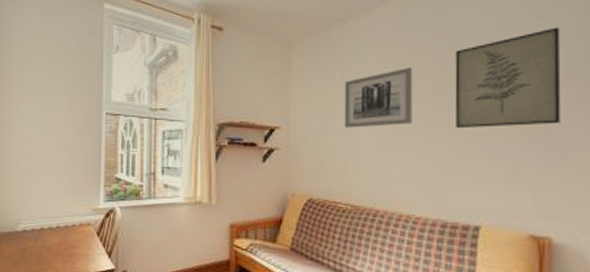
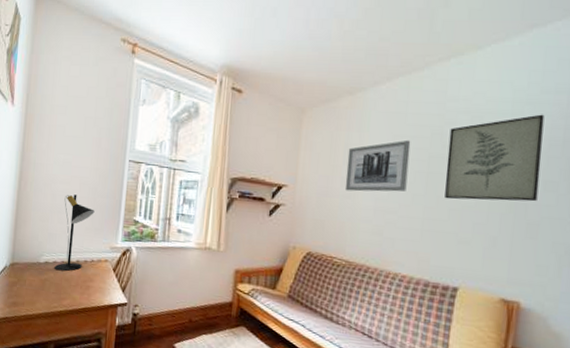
table lamp: none [33,154,73,239] -> present [54,194,95,272]

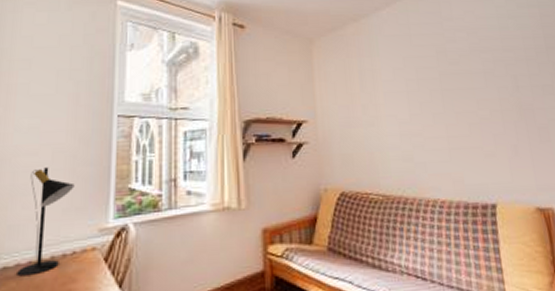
wall art: present [344,140,411,192] -> none [363,60,426,119]
wall art: present [445,114,545,202] -> none [452,26,540,114]

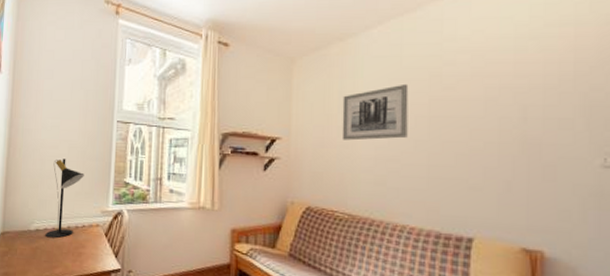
wall art: none [363,60,426,119] -> present [341,83,409,141]

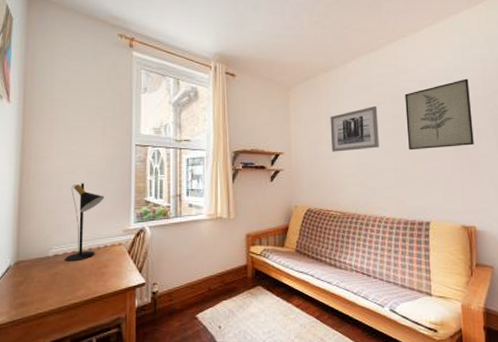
wall art: none [449,48,552,144] -> present [405,78,474,151]

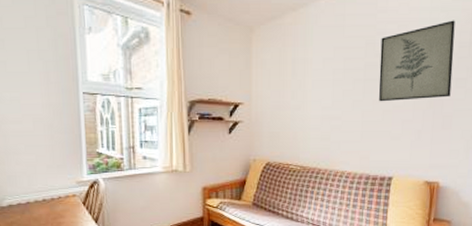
table lamp: present [65,183,104,262] -> none [18,133,54,212]
wall art: present [330,105,379,152] -> none [295,51,349,103]

